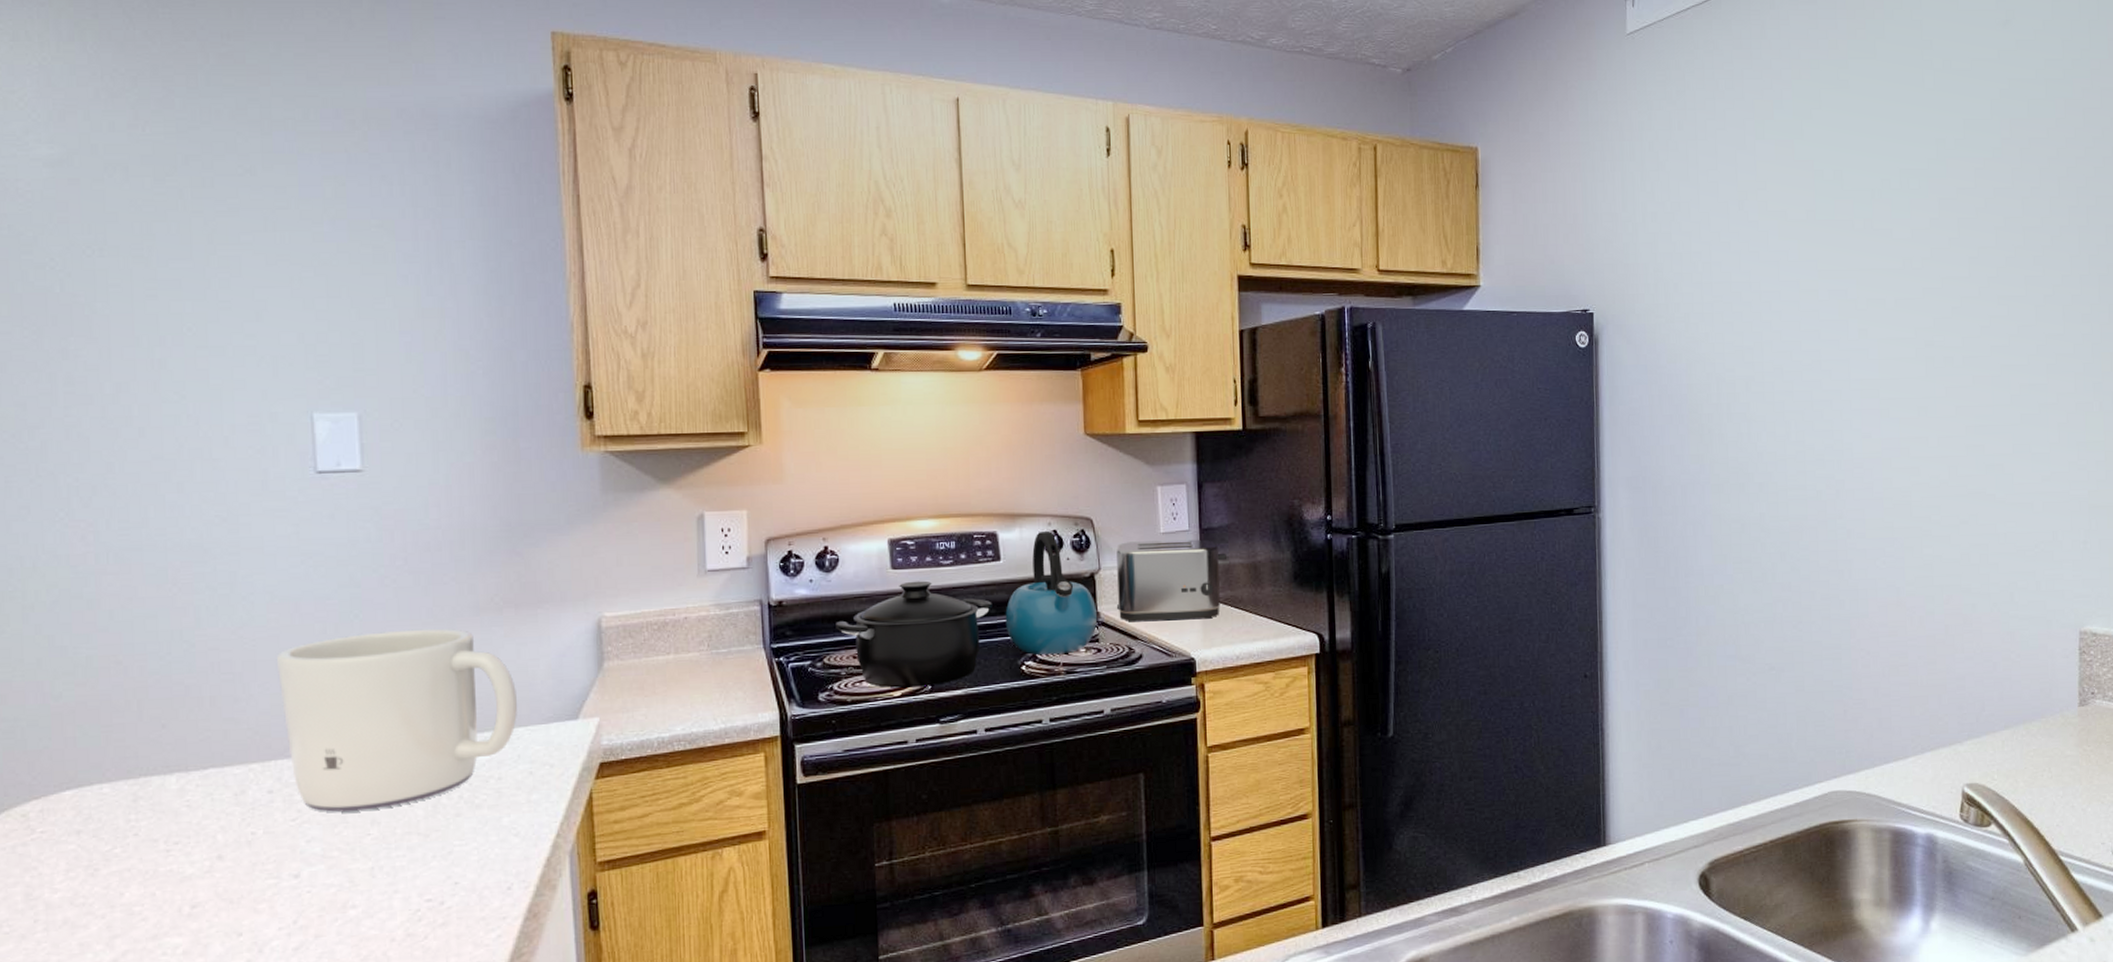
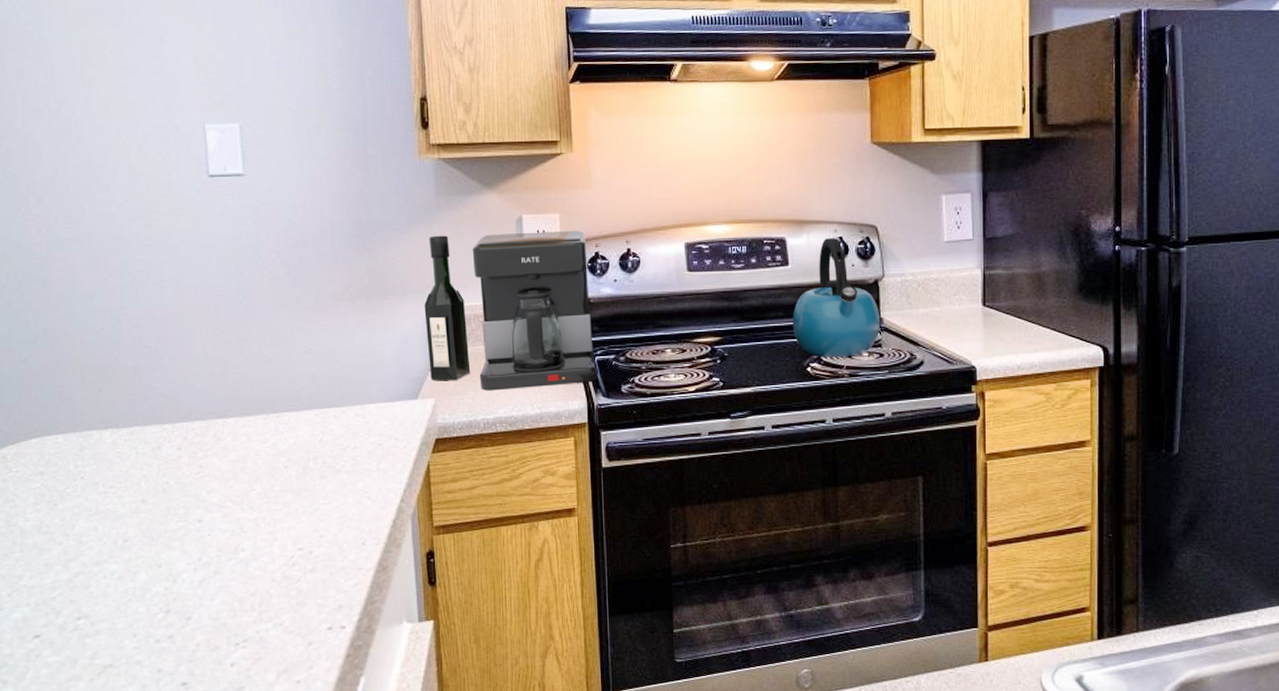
mug: present [276,628,517,812] -> none [181,314,368,469]
bottle: none [587,535,643,698] -> present [424,235,471,381]
coffee maker: none [645,527,791,706] -> present [472,230,597,391]
saucepan: present [836,580,993,688] -> none [637,283,780,383]
toaster: present [1116,539,1228,622] -> none [899,248,1011,329]

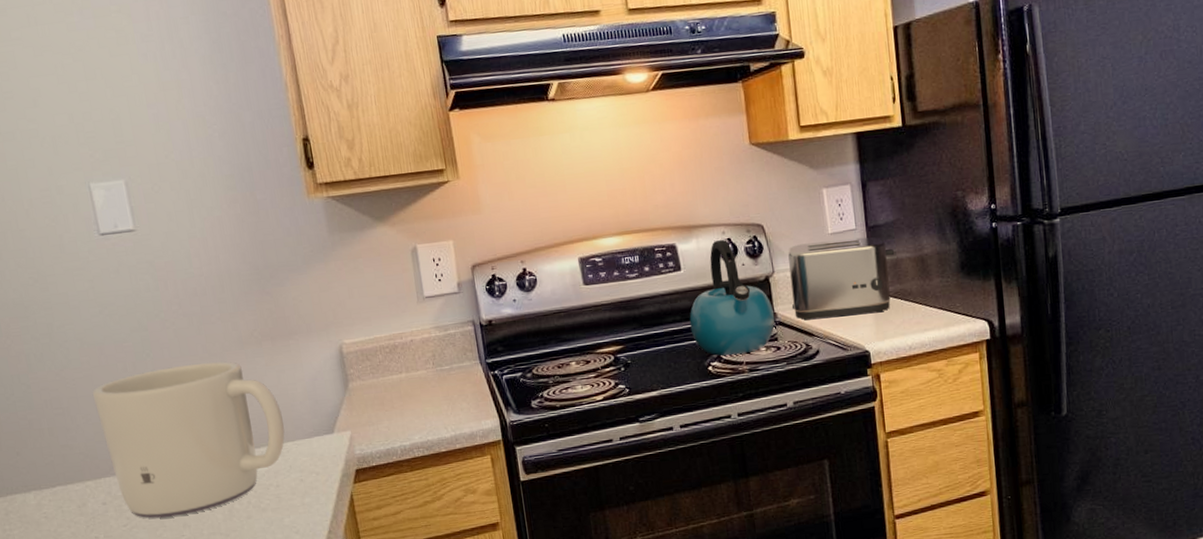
mug: none [181,314,368,469] -> present [92,361,285,518]
bottle: present [424,235,471,381] -> none [327,271,383,415]
coffee maker: present [472,230,597,391] -> none [370,255,507,419]
toaster: none [899,248,1011,329] -> present [788,236,895,321]

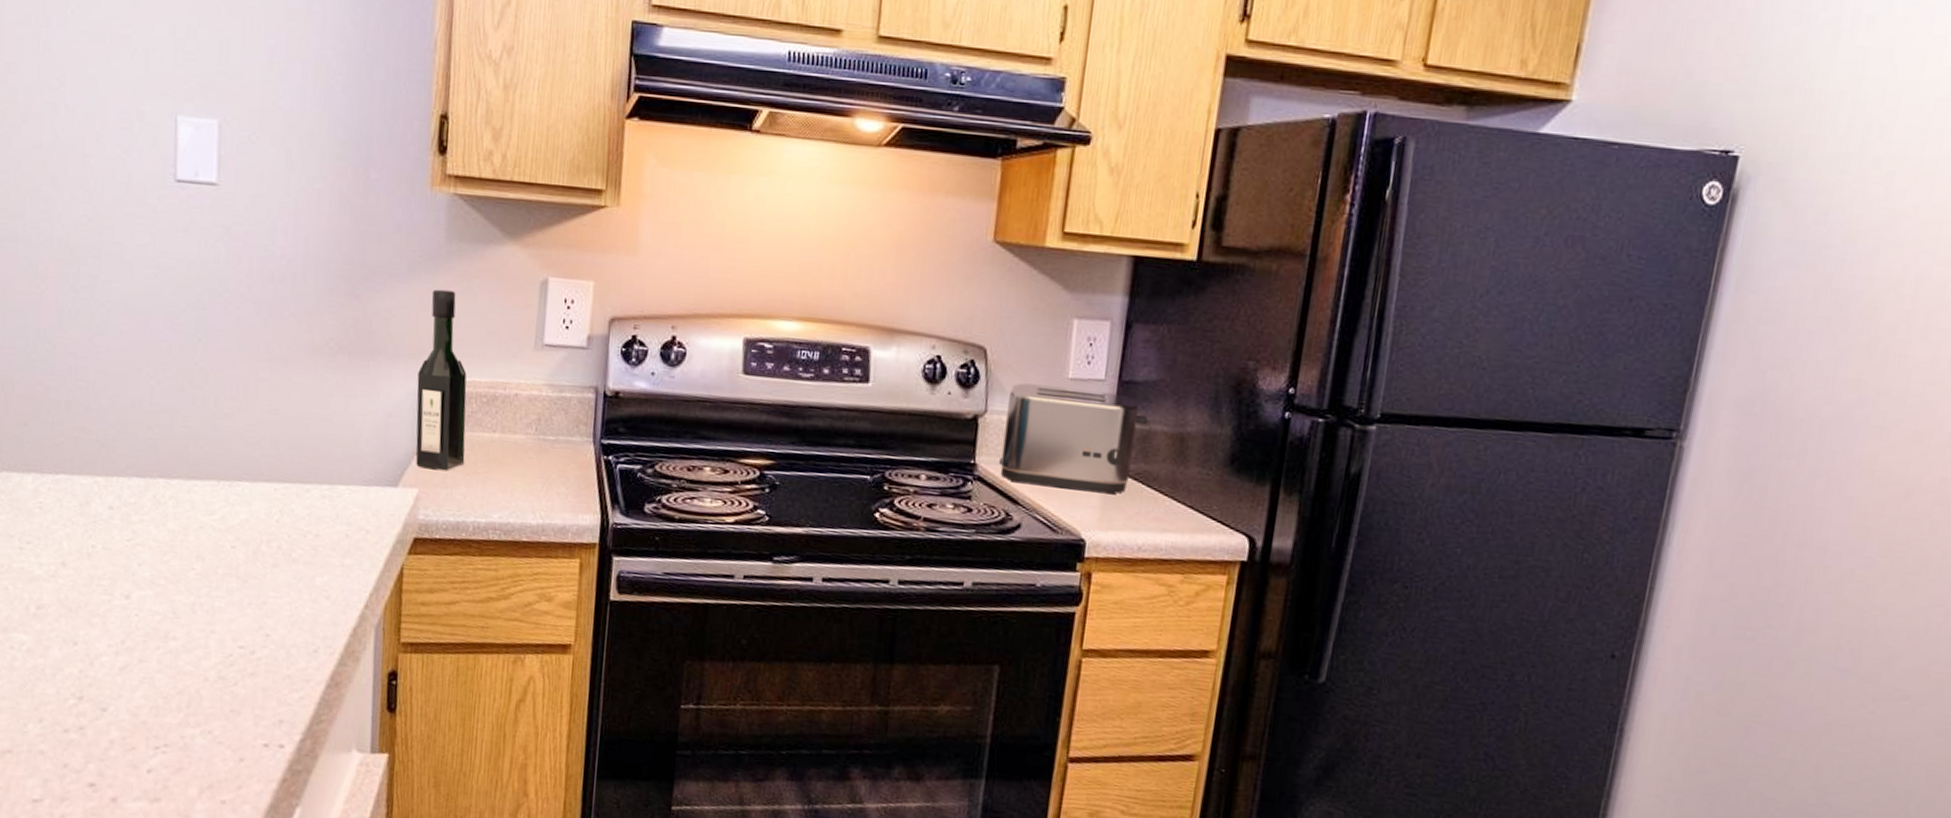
mug: present [92,361,285,518] -> none [125,359,341,545]
bottle: none [327,271,383,415] -> present [416,289,467,472]
kettle: present [689,240,775,356] -> none [863,355,975,508]

